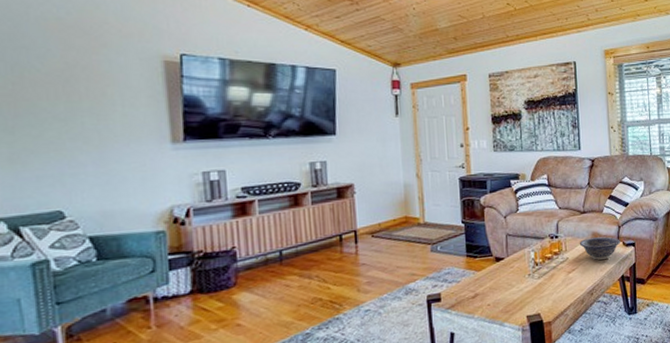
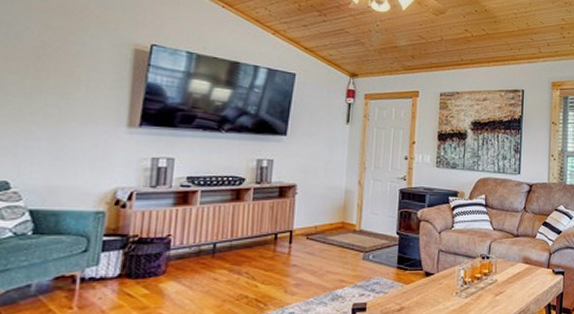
decorative bowl: present [579,236,621,261] -> none [509,262,550,286]

